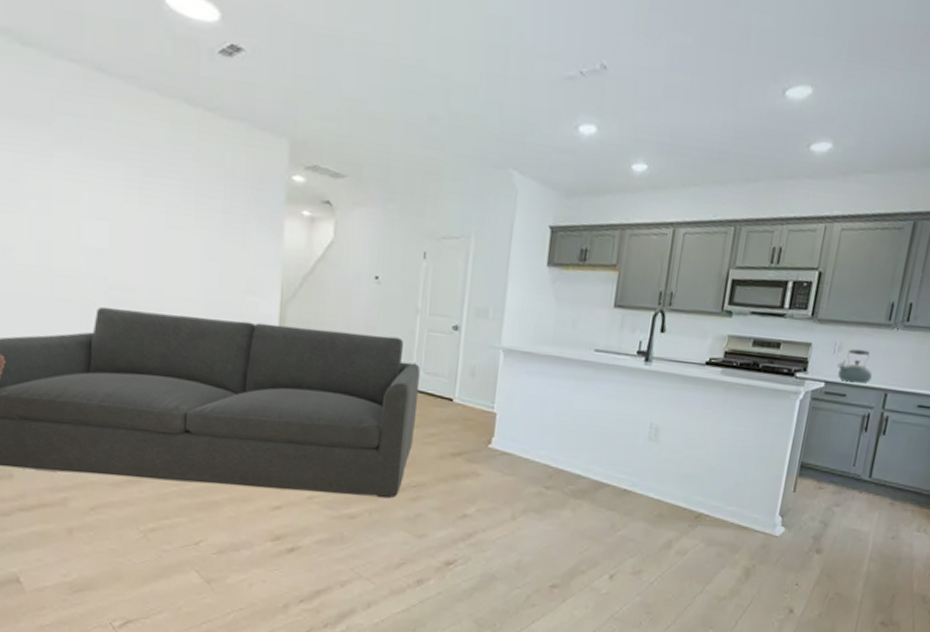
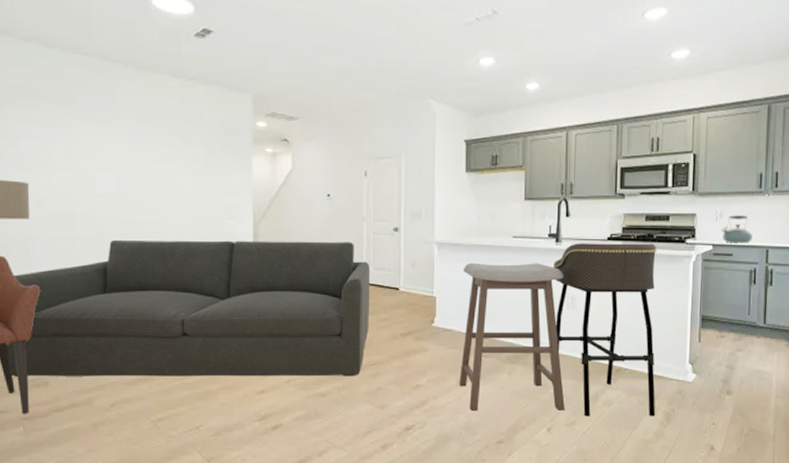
bar stool: none [513,376,649,557] -> present [459,262,565,411]
bar stool: none [632,364,761,571] -> present [553,243,657,417]

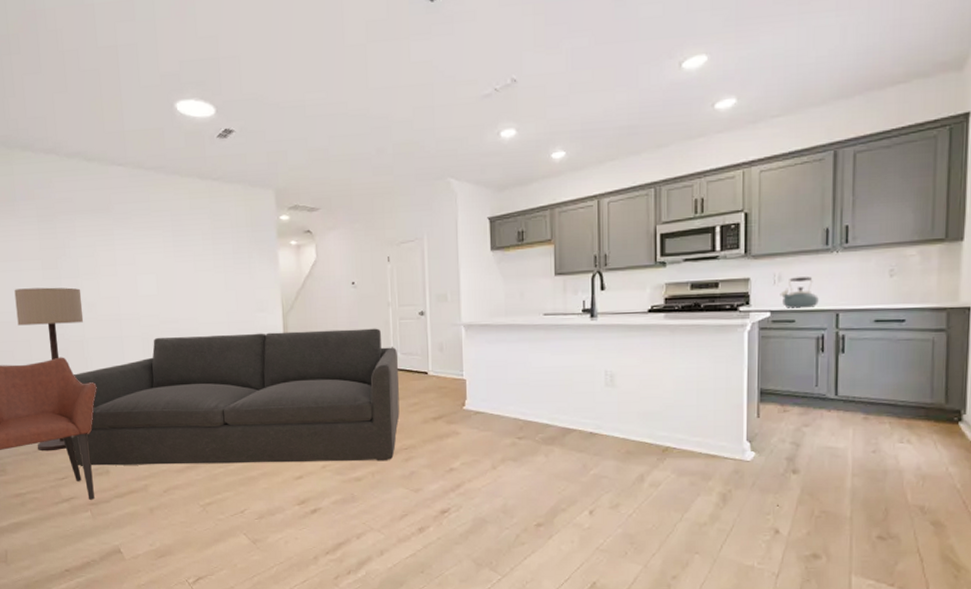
bar stool: present [459,262,565,411] -> none [492,340,607,493]
bar stool: present [553,243,657,417] -> none [589,313,710,499]

